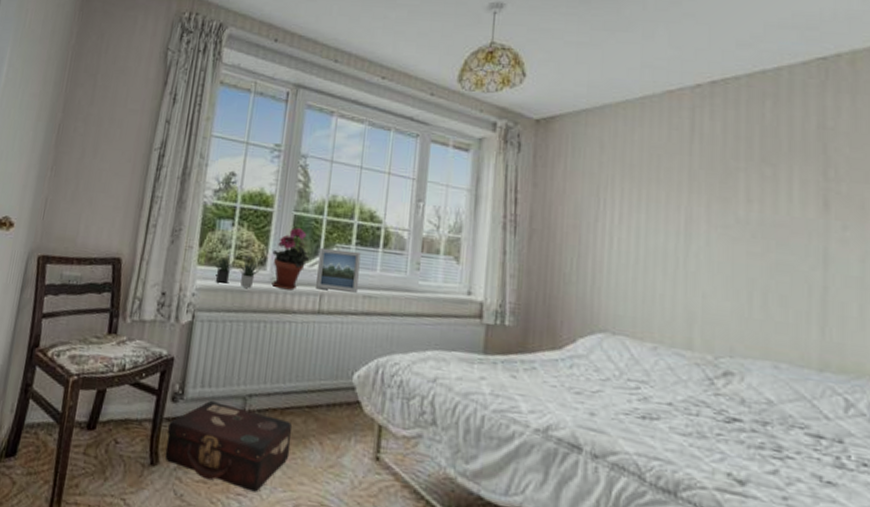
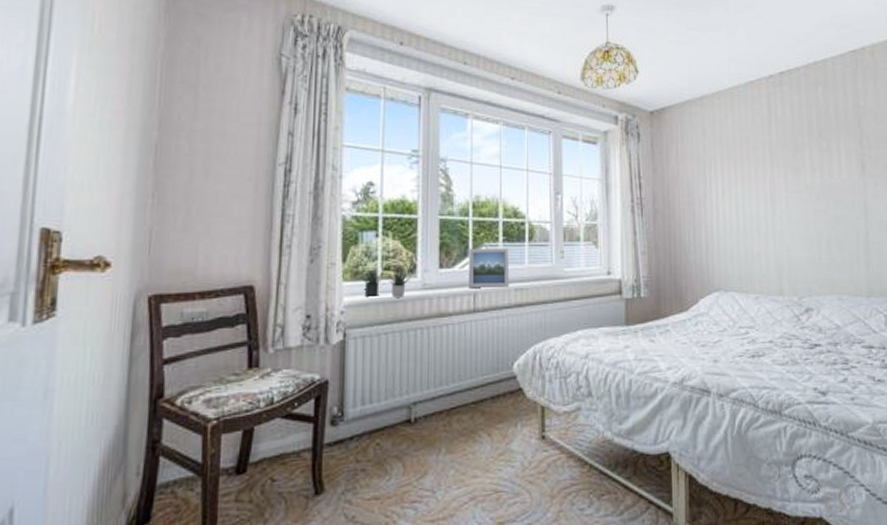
suitcase: present [164,400,293,492] -> none [329,415,461,496]
potted plant: present [272,228,309,292] -> none [421,232,459,295]

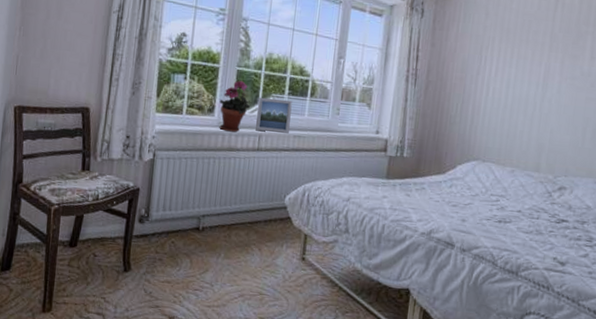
succulent plant: present [360,269,412,299] -> none [169,105,210,132]
potted plant: none [421,232,459,295] -> present [219,81,250,133]

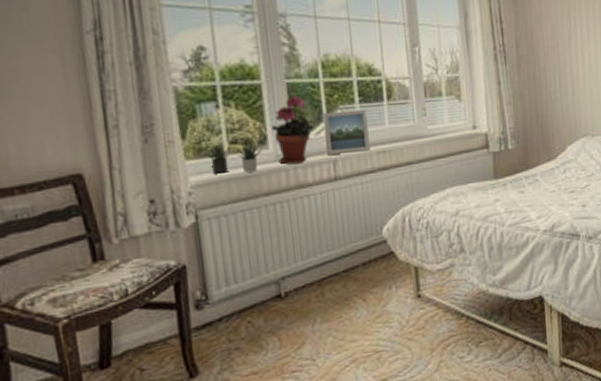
succulent plant: none [169,105,210,132] -> present [204,142,264,175]

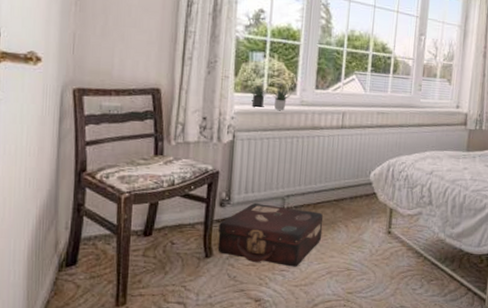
suitcase: none [198,289,337,370] -> present [217,202,324,267]
potted plant: present [271,96,313,166] -> none [301,58,332,112]
picture frame: present [323,109,371,156] -> none [339,74,375,111]

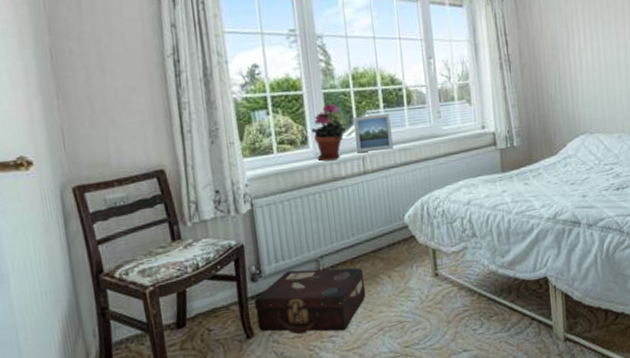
succulent plant: present [248,84,292,111] -> none [258,142,305,170]
potted plant: none [301,58,332,112] -> present [311,104,346,162]
picture frame: none [339,74,375,111] -> present [353,113,394,154]

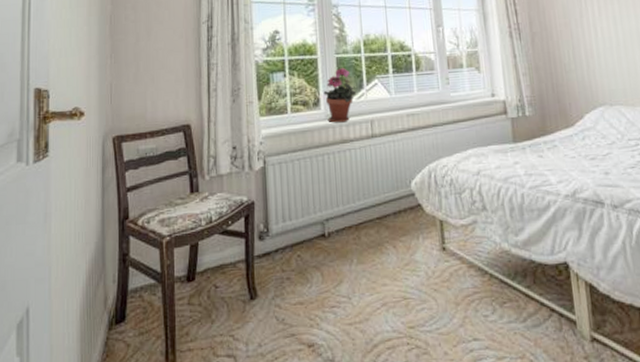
suitcase: present [254,267,366,334] -> none [259,231,370,302]
picture frame: present [353,113,394,154] -> none [364,78,402,117]

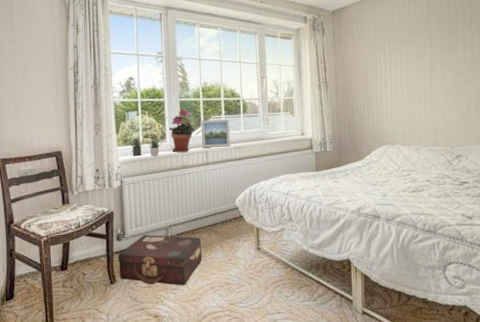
suitcase: none [259,231,370,302] -> present [117,234,202,286]
succulent plant: none [273,104,317,129] -> present [128,137,163,157]
picture frame: none [364,78,402,117] -> present [201,119,231,149]

